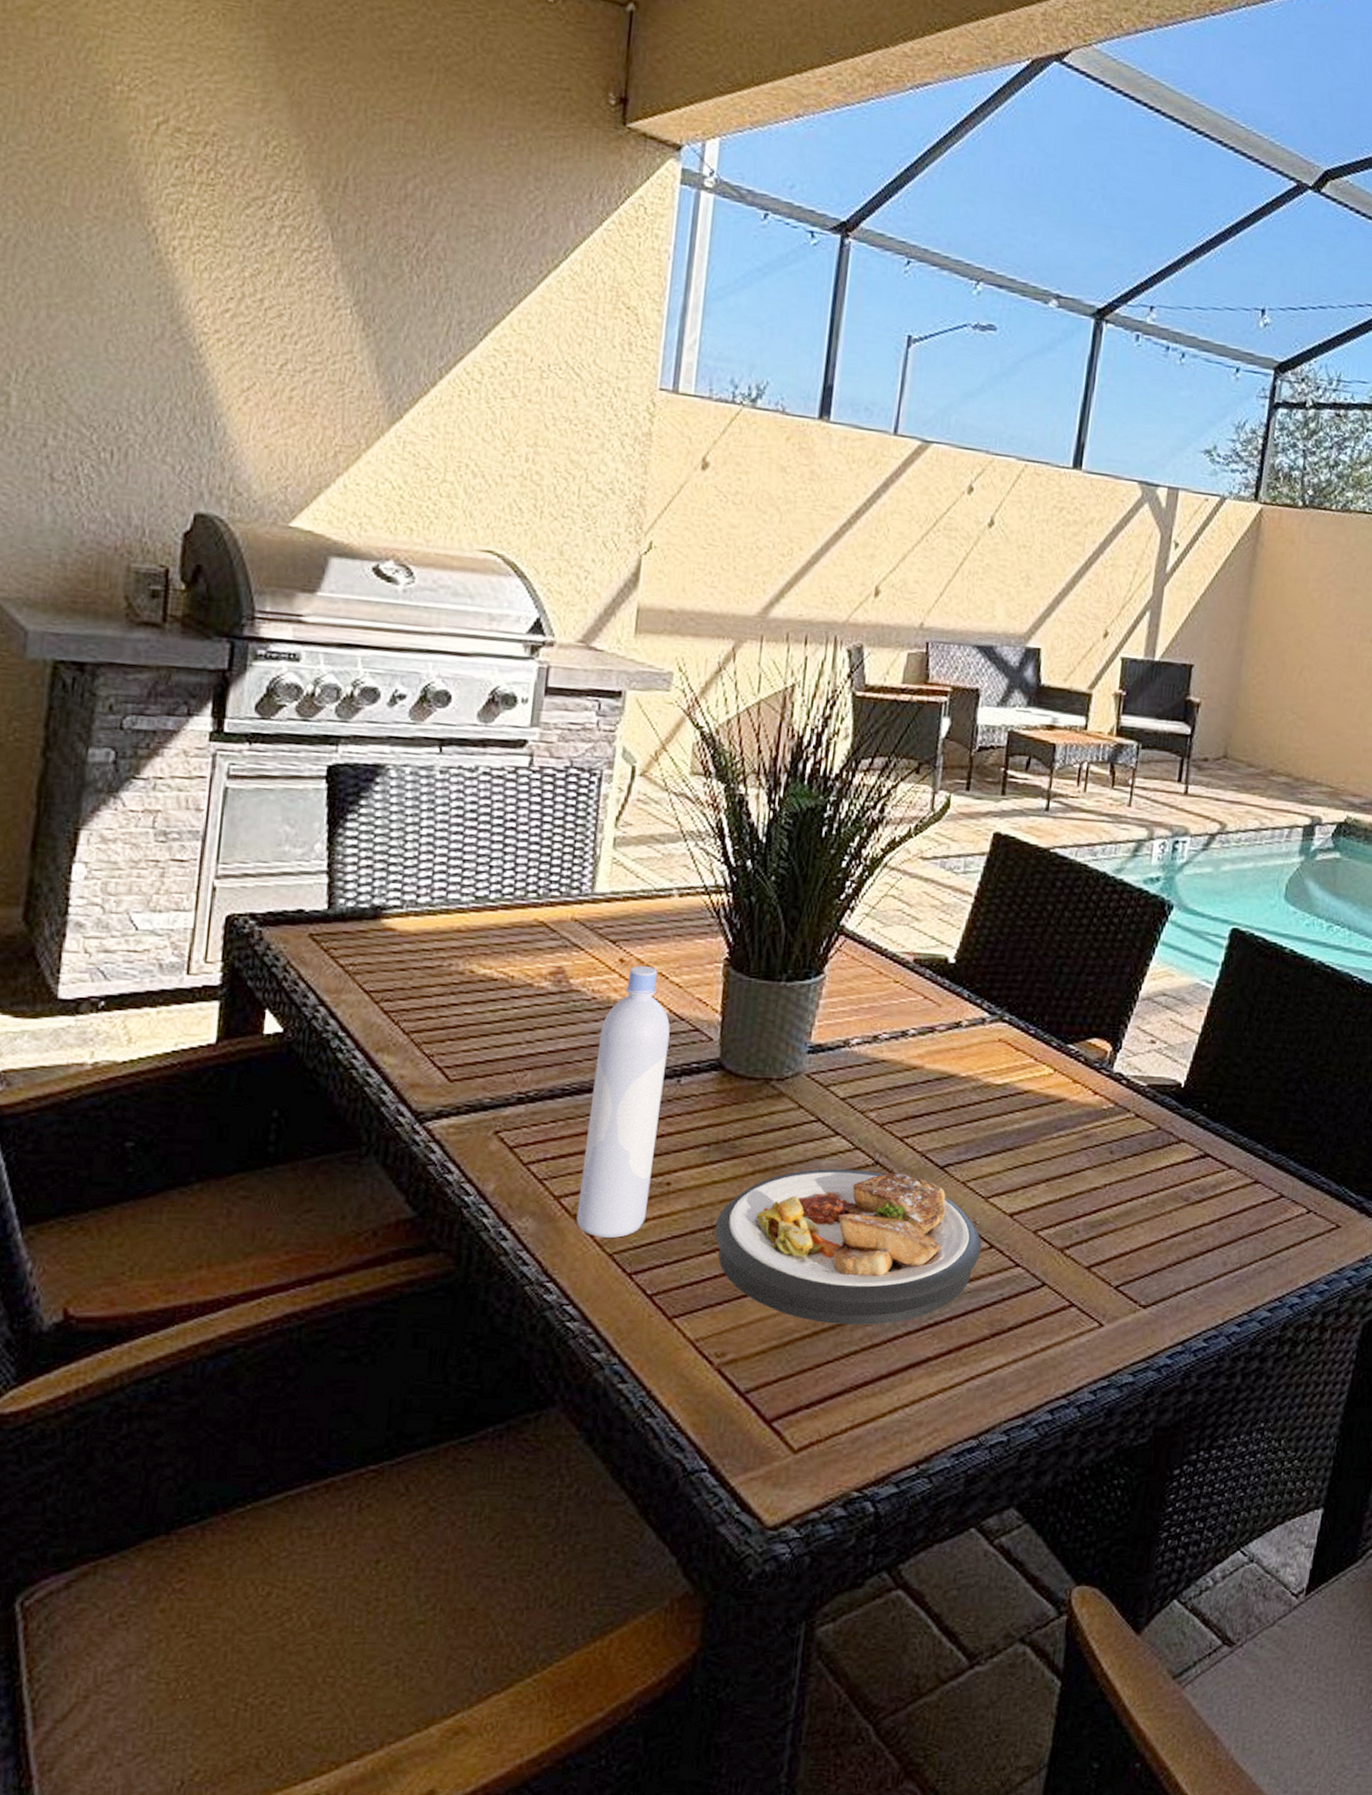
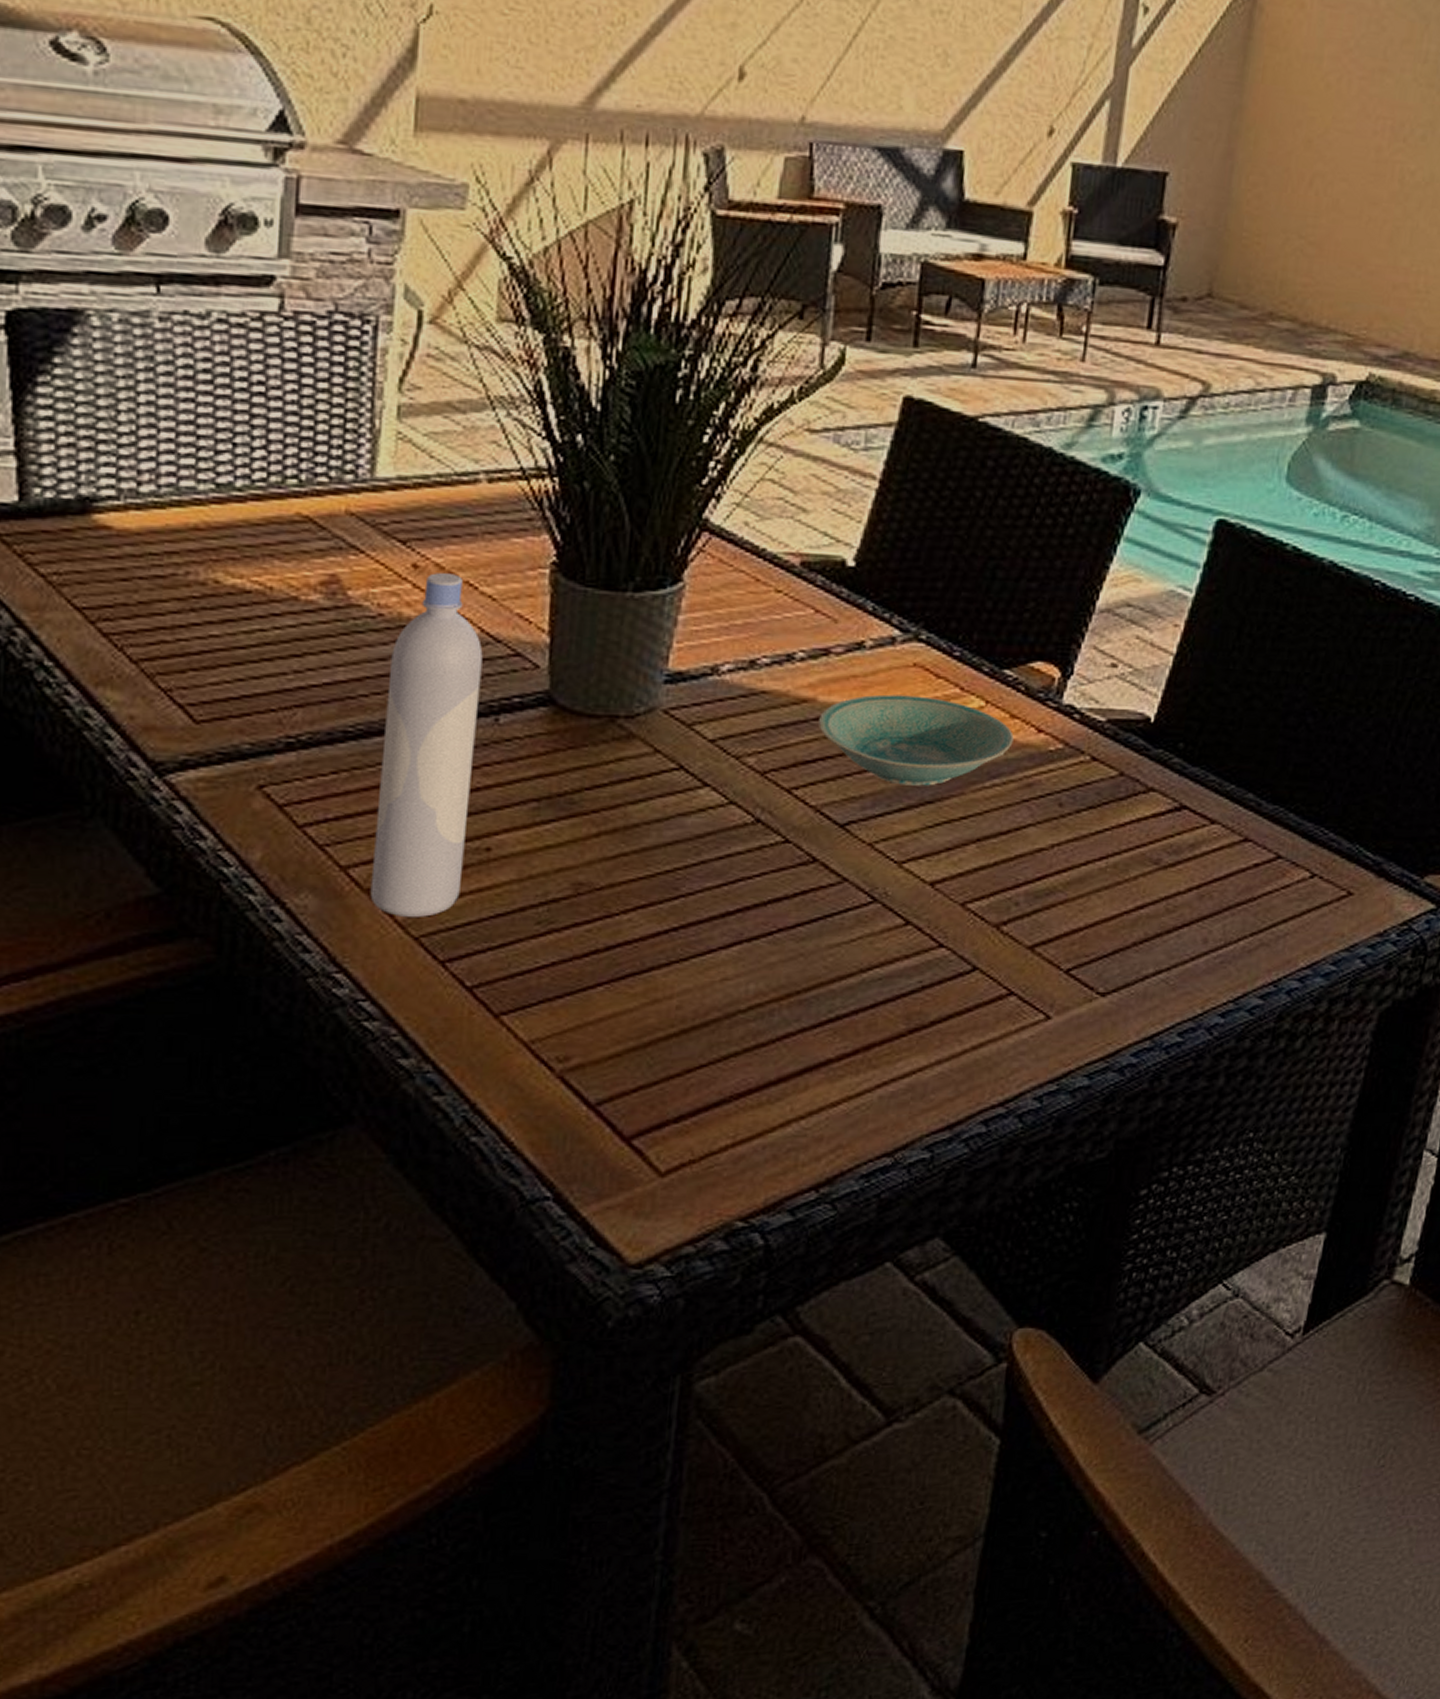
plate: present [715,1169,982,1325] -> none [550,828,895,1020]
bowl: none [925,1063,1075,1137] -> present [819,694,1014,786]

